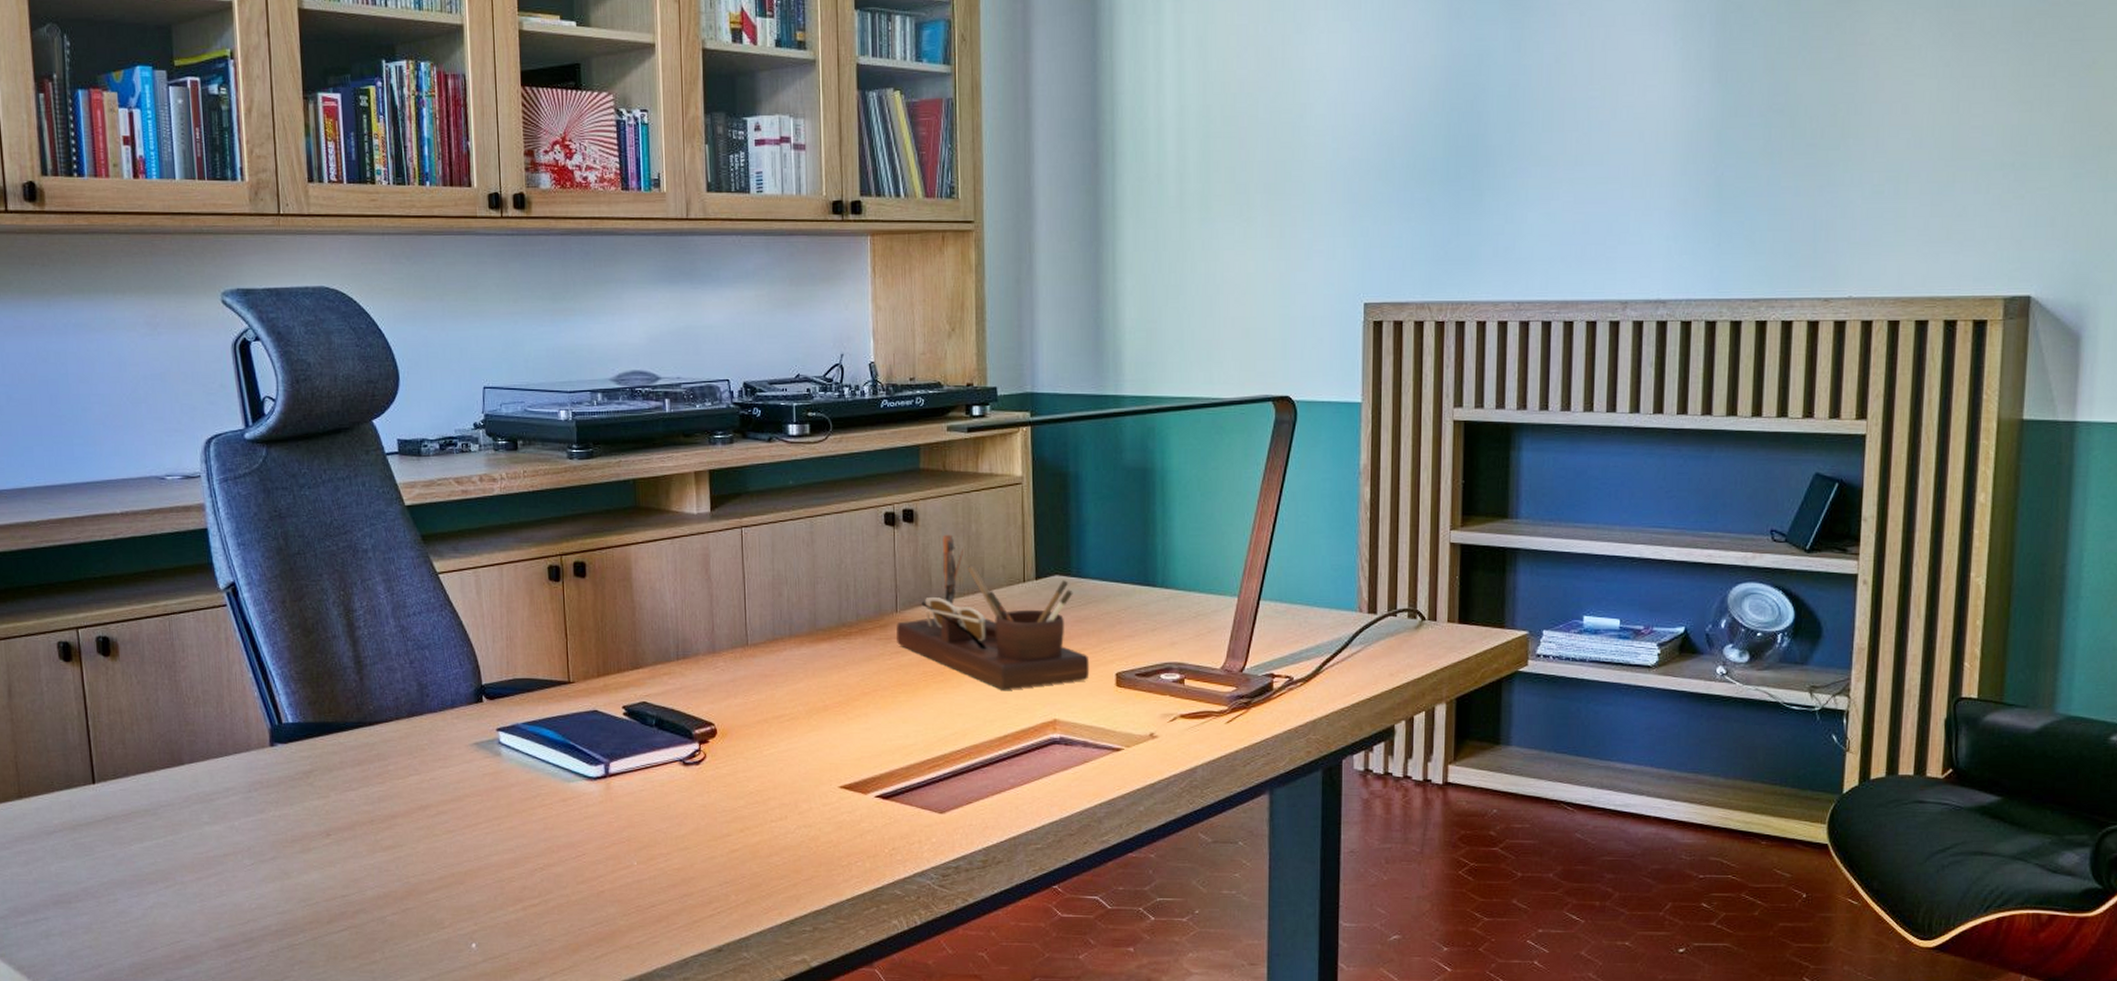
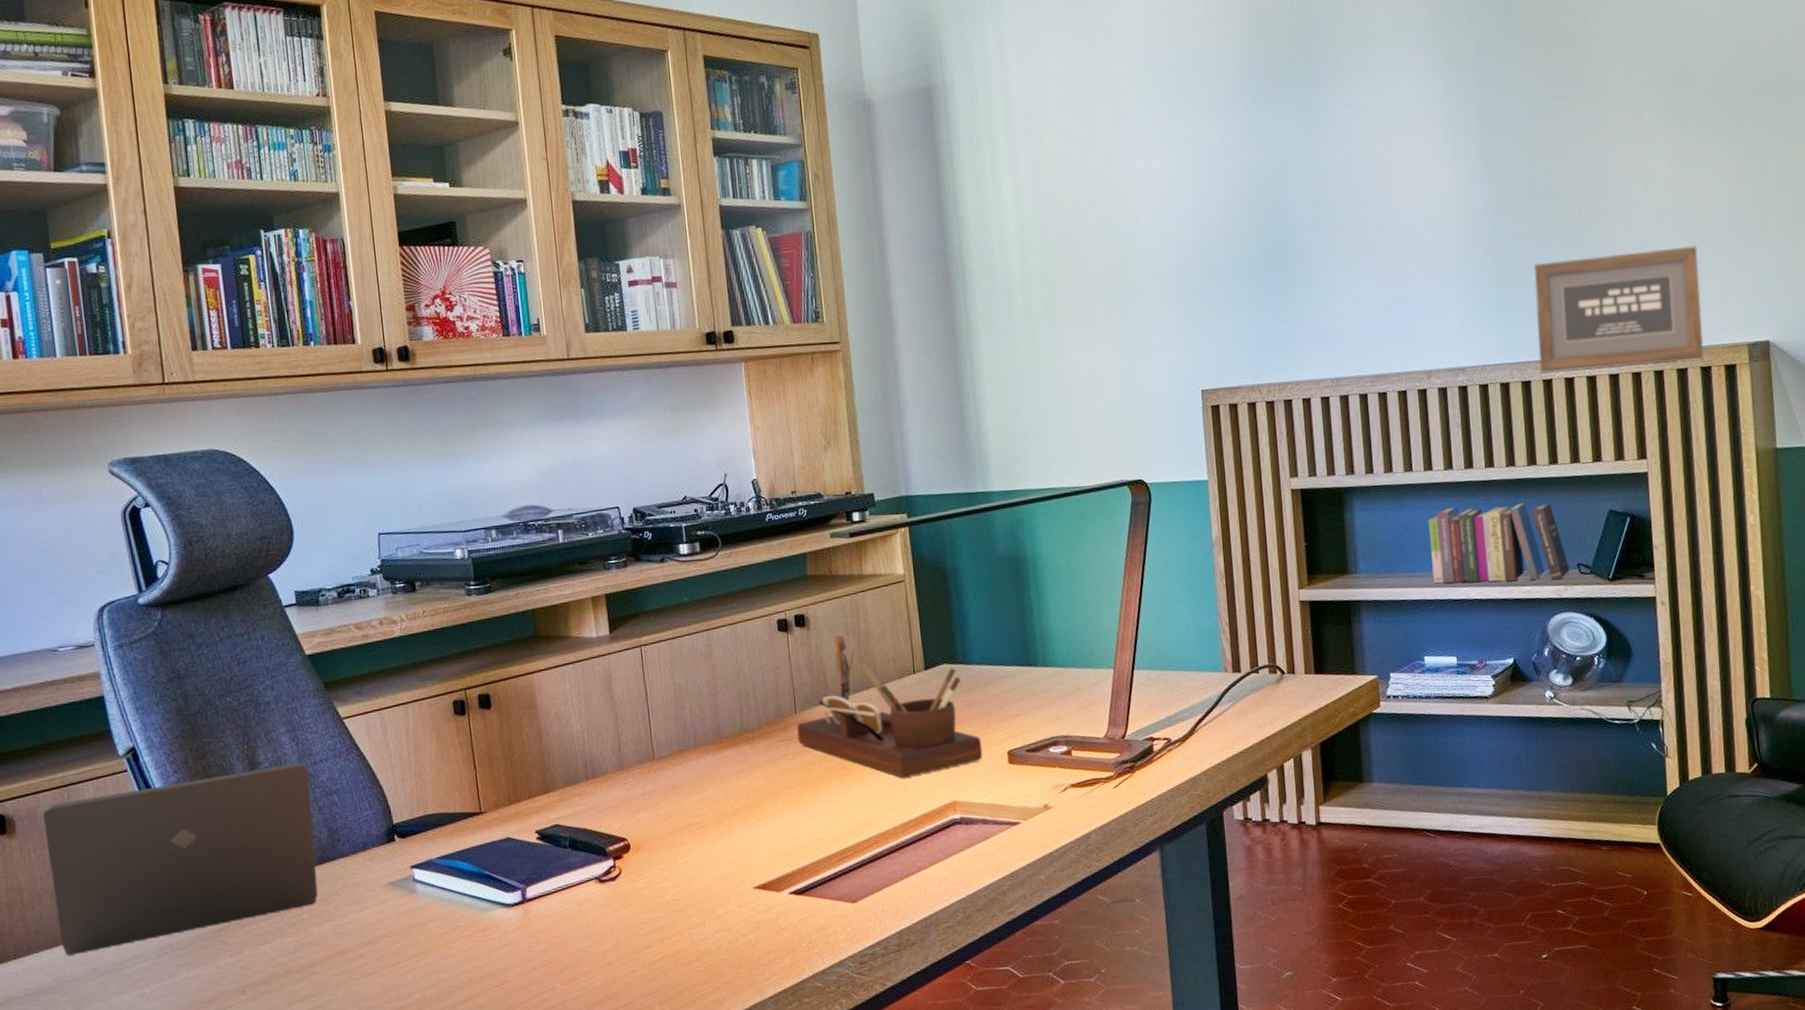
laptop: none [144,613,405,781] -> present [42,762,318,955]
books: none [1603,455,1762,546] -> present [1428,503,1570,584]
picture frame: none [1753,180,1958,313] -> present [1534,246,1704,372]

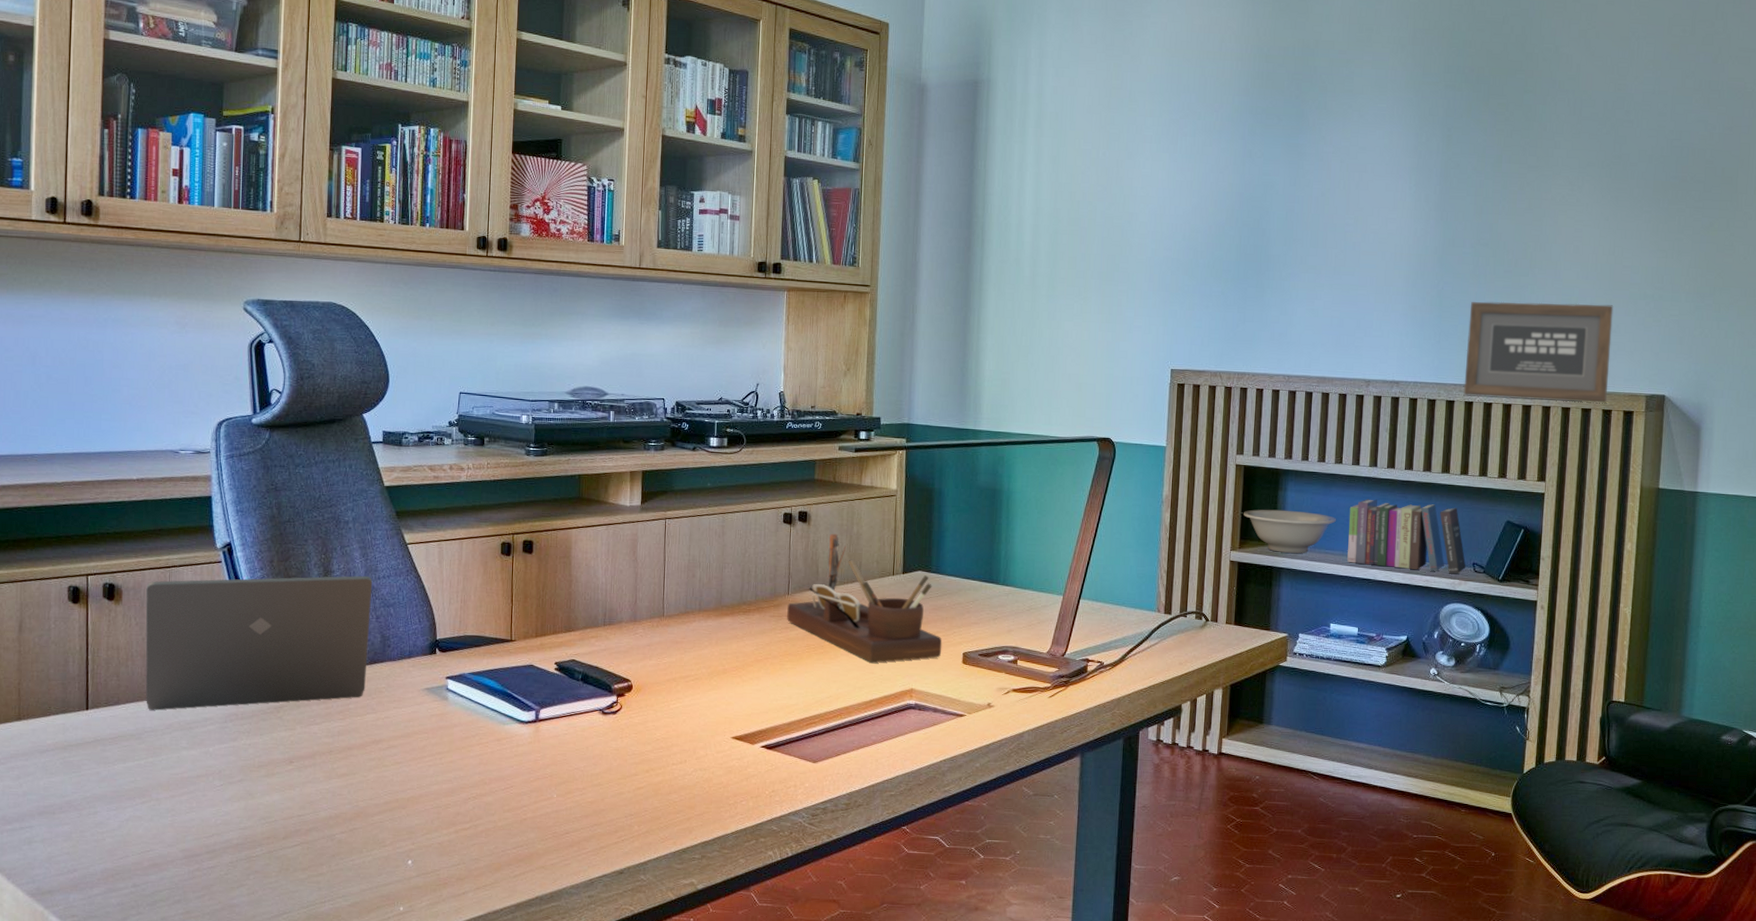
decorative bowl: none [1307,532,1416,584] -> present [1243,509,1337,553]

